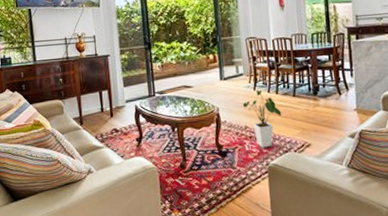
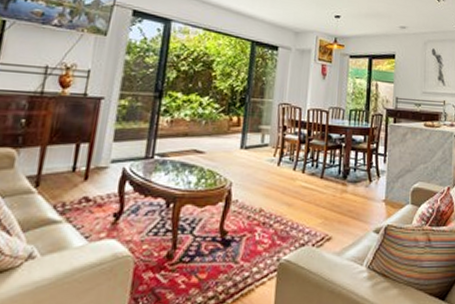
house plant: present [242,89,282,148] -> none [261,165,305,238]

